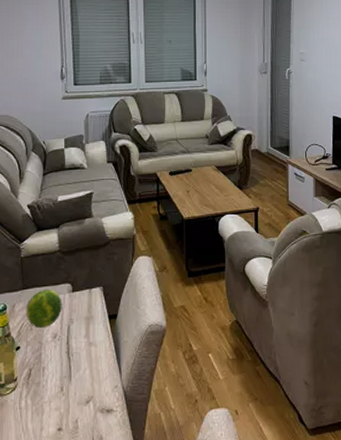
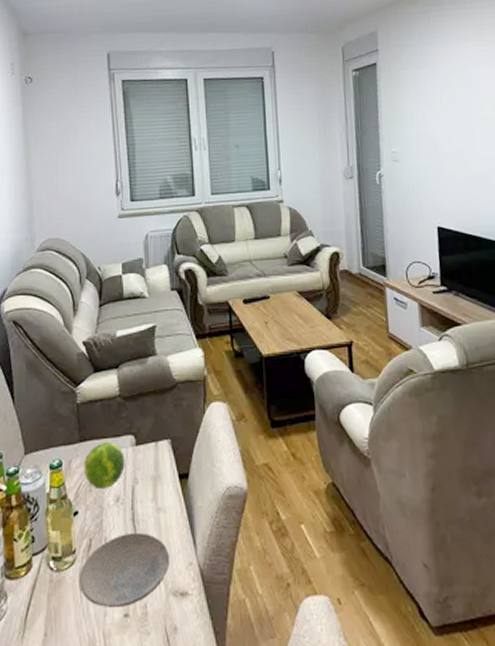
plate: none [19,362,99,424] -> present [78,532,171,609]

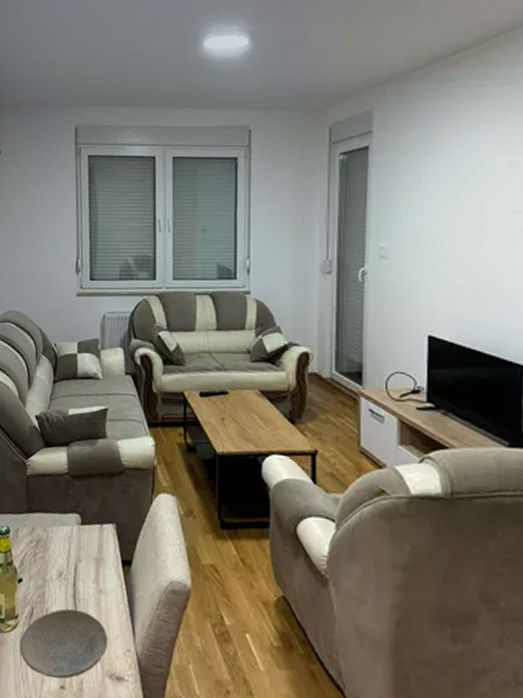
fruit: present [84,441,125,488] -> none [29,516,70,562]

